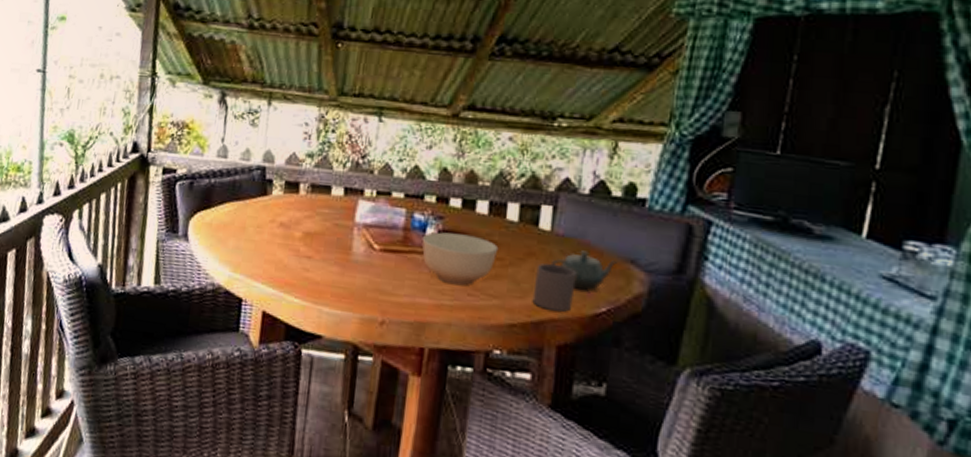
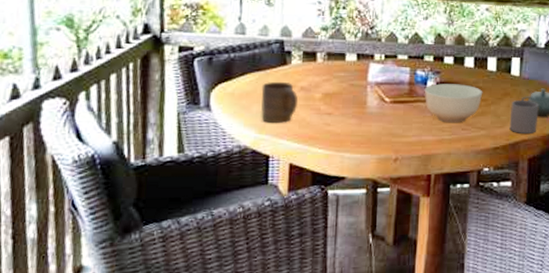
cup: none [236,213,276,263] -> present [261,81,298,123]

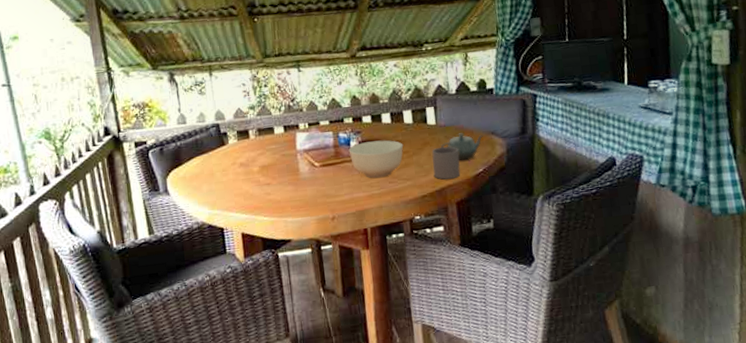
cup: present [261,81,298,123] -> none [207,160,241,199]

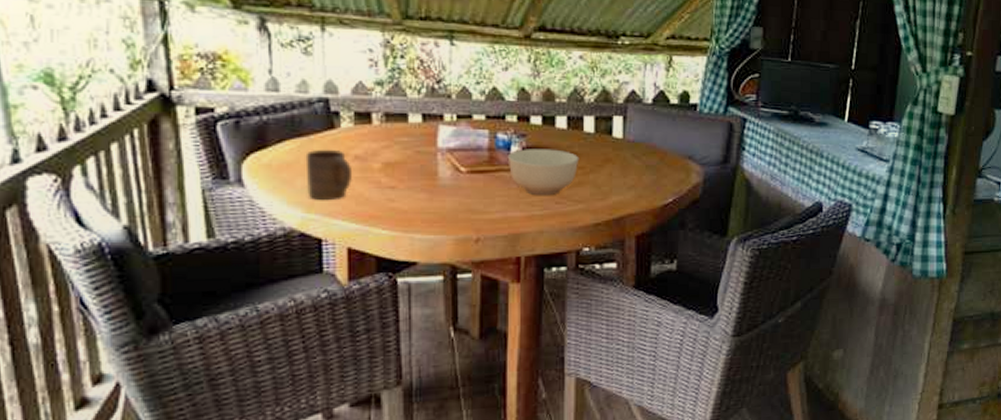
cup: none [207,160,241,199] -> present [305,149,353,200]
cup: present [432,146,461,180] -> none [612,168,647,207]
teapot: present [440,133,484,160] -> none [625,152,679,186]

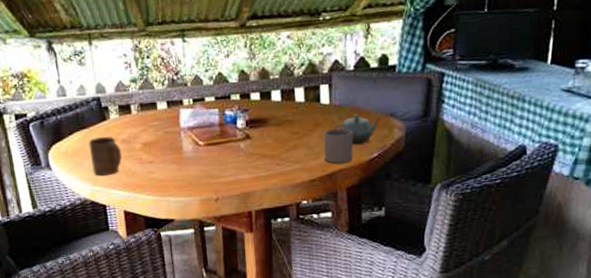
bowl: present [507,149,579,196] -> none [234,119,294,160]
cup: none [612,168,647,207] -> present [323,128,354,164]
teapot: none [625,152,679,186] -> present [333,114,382,144]

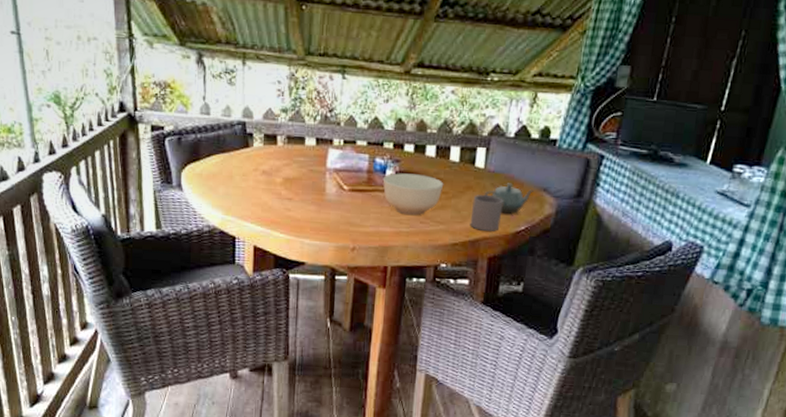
cup: present [88,136,123,176] -> none [226,163,261,206]
bowl: none [234,119,294,160] -> present [383,173,444,216]

